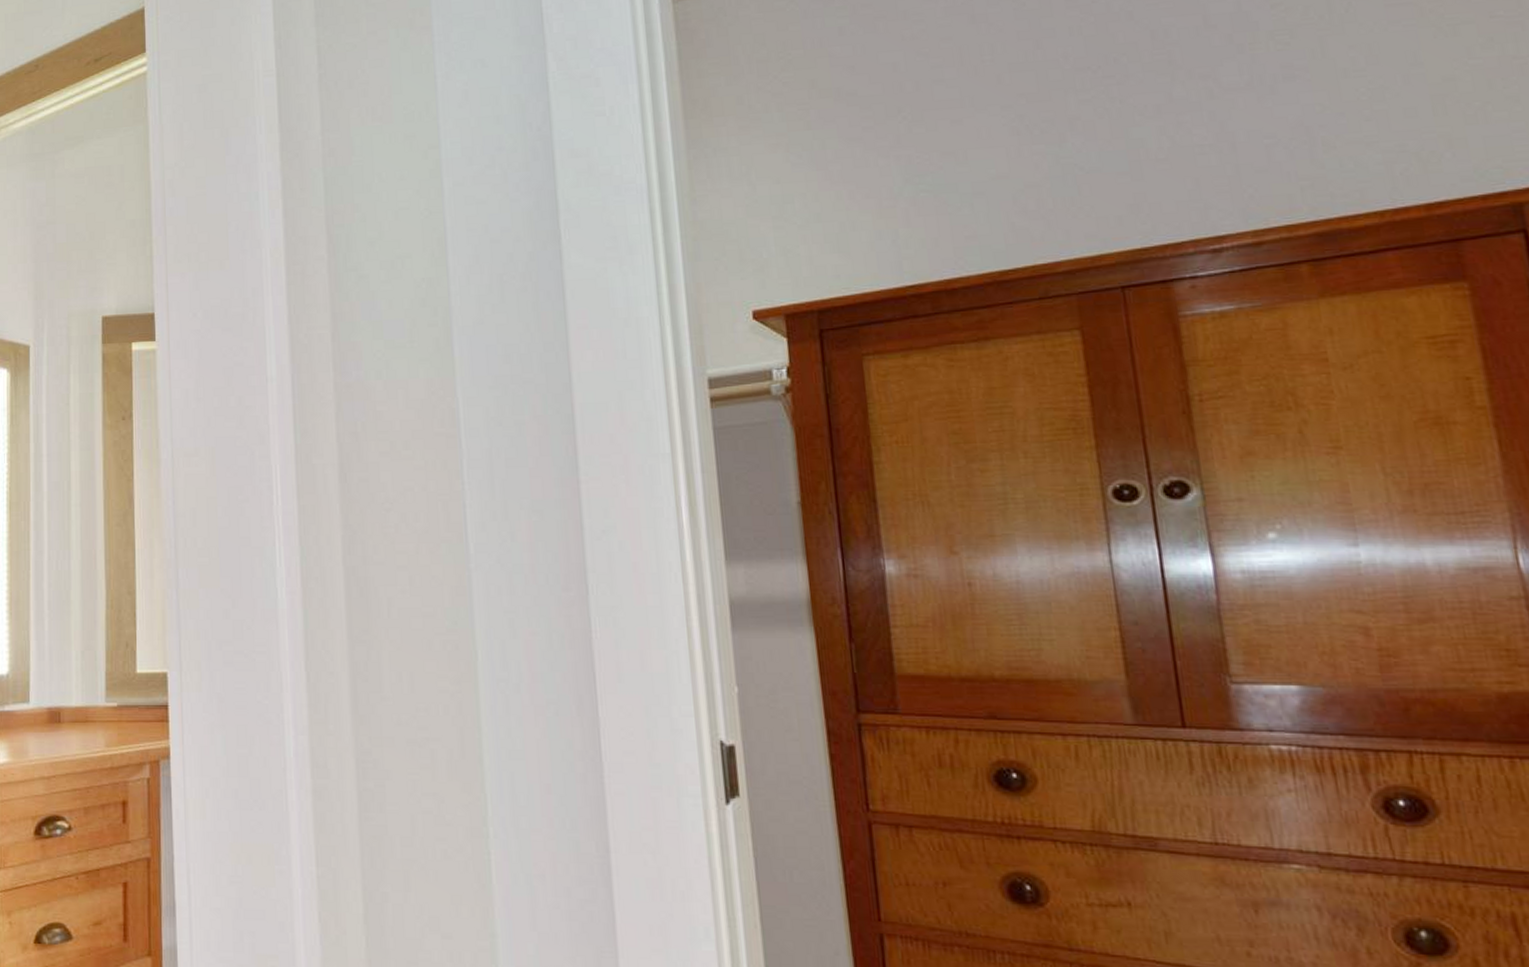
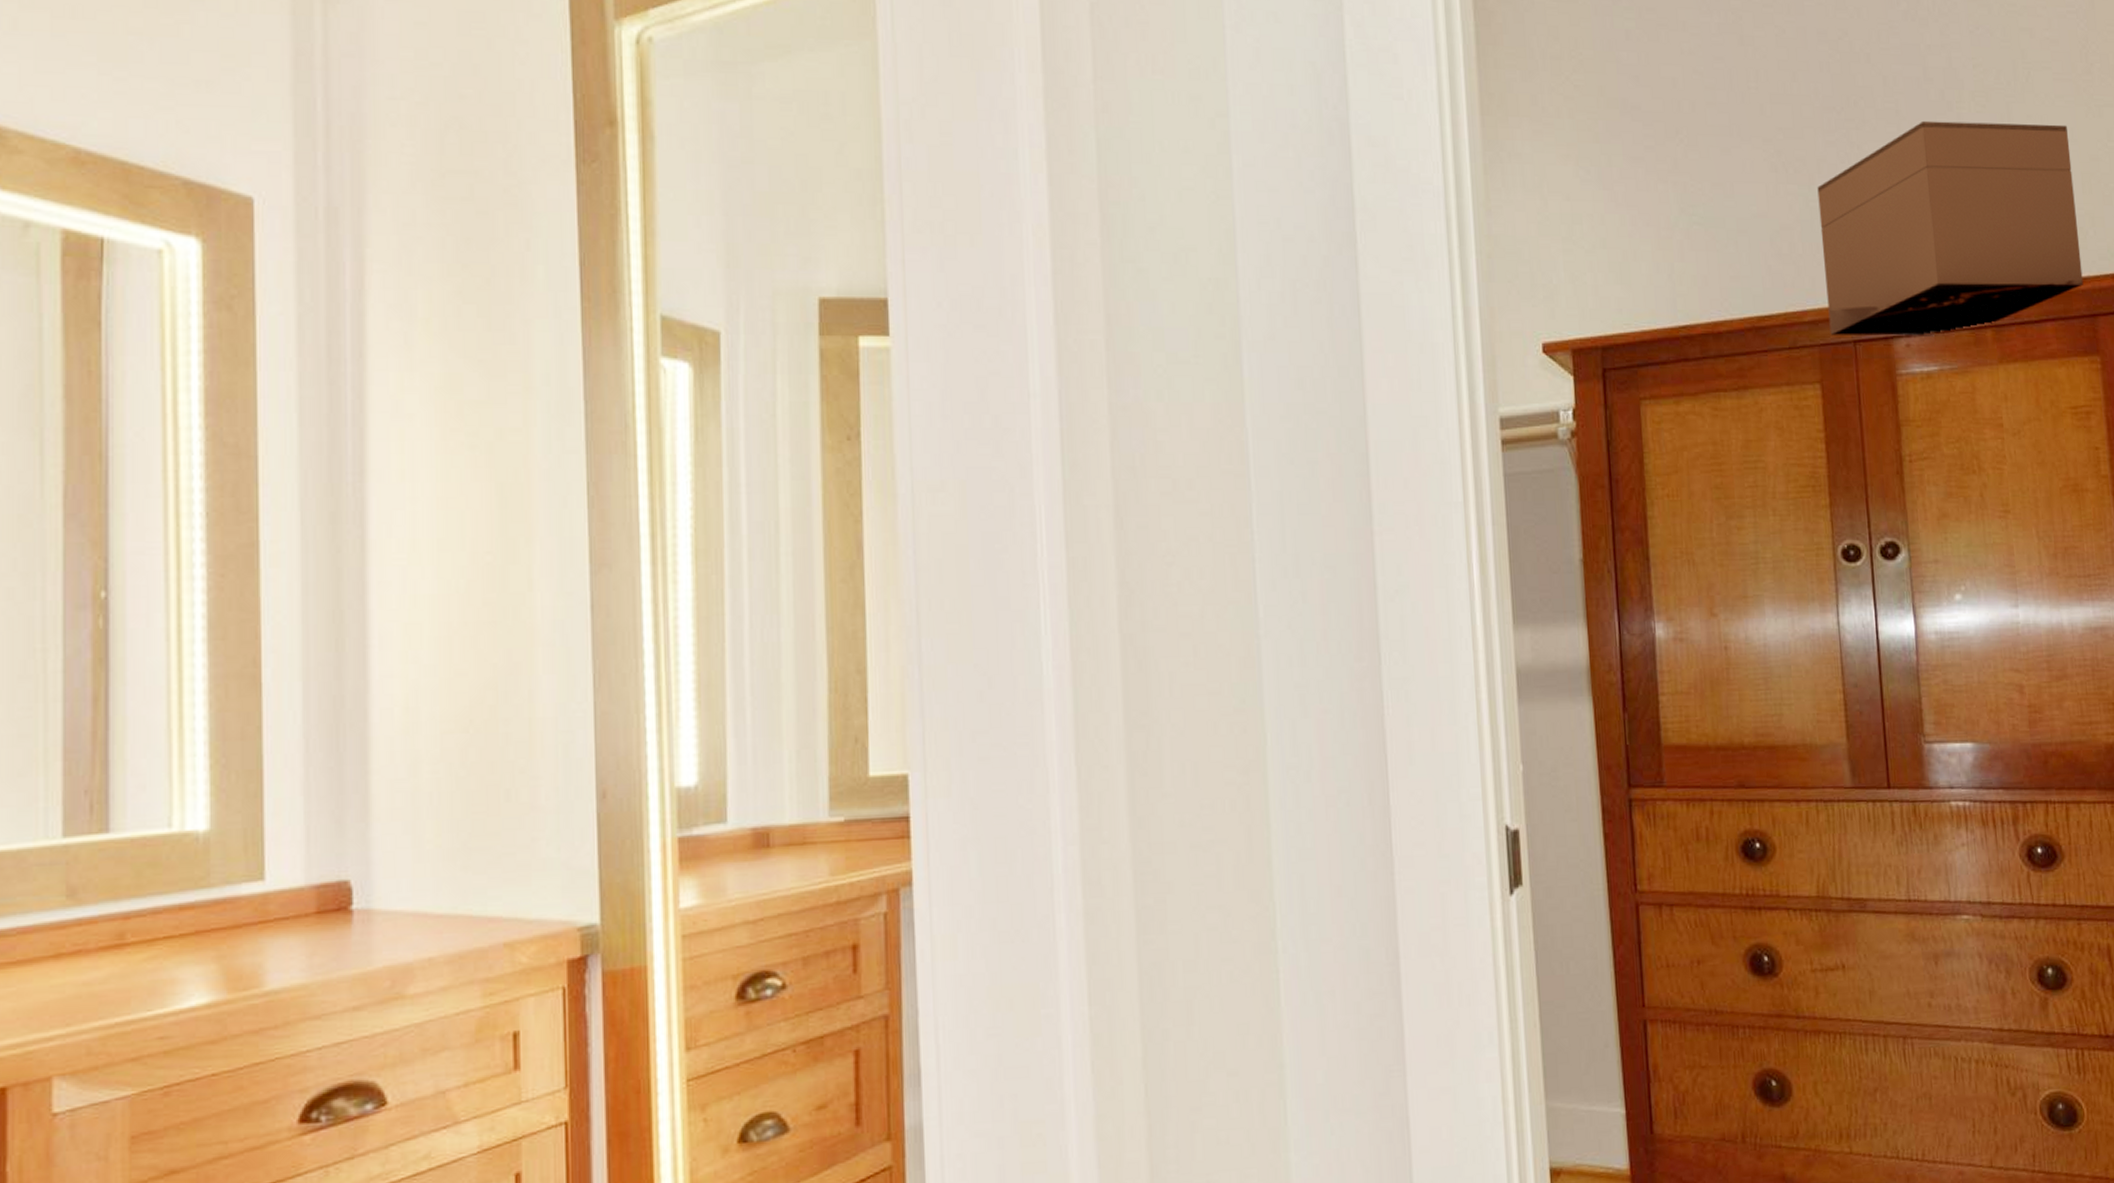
decorative box: none [1070,49,1439,283] -> present [1817,120,2084,336]

